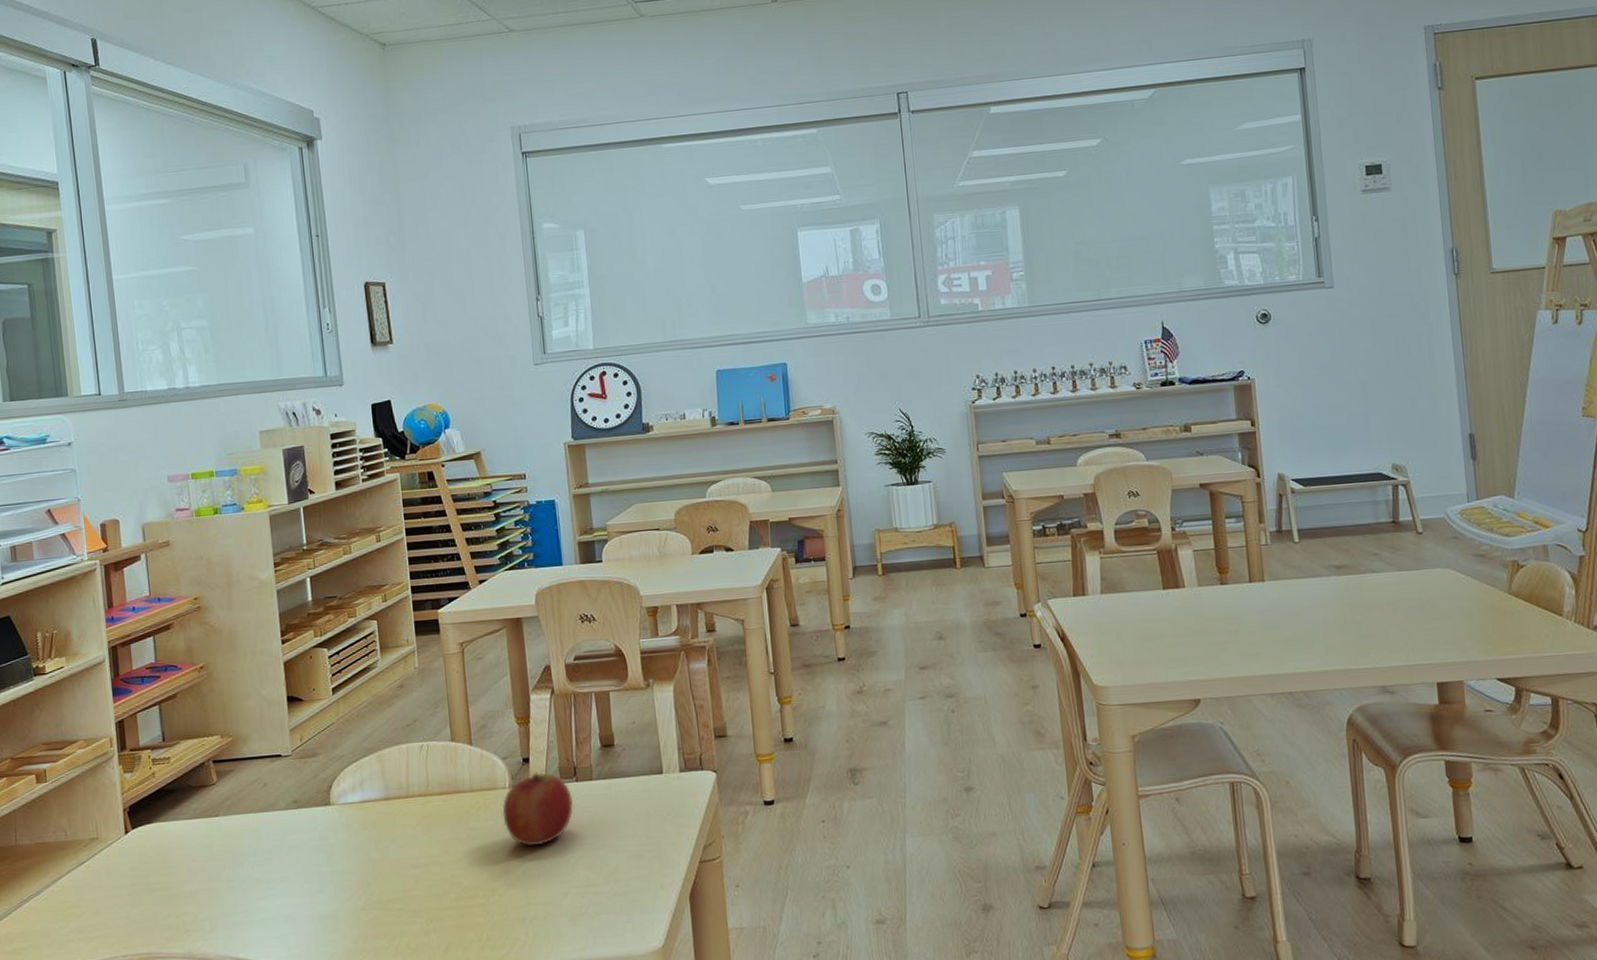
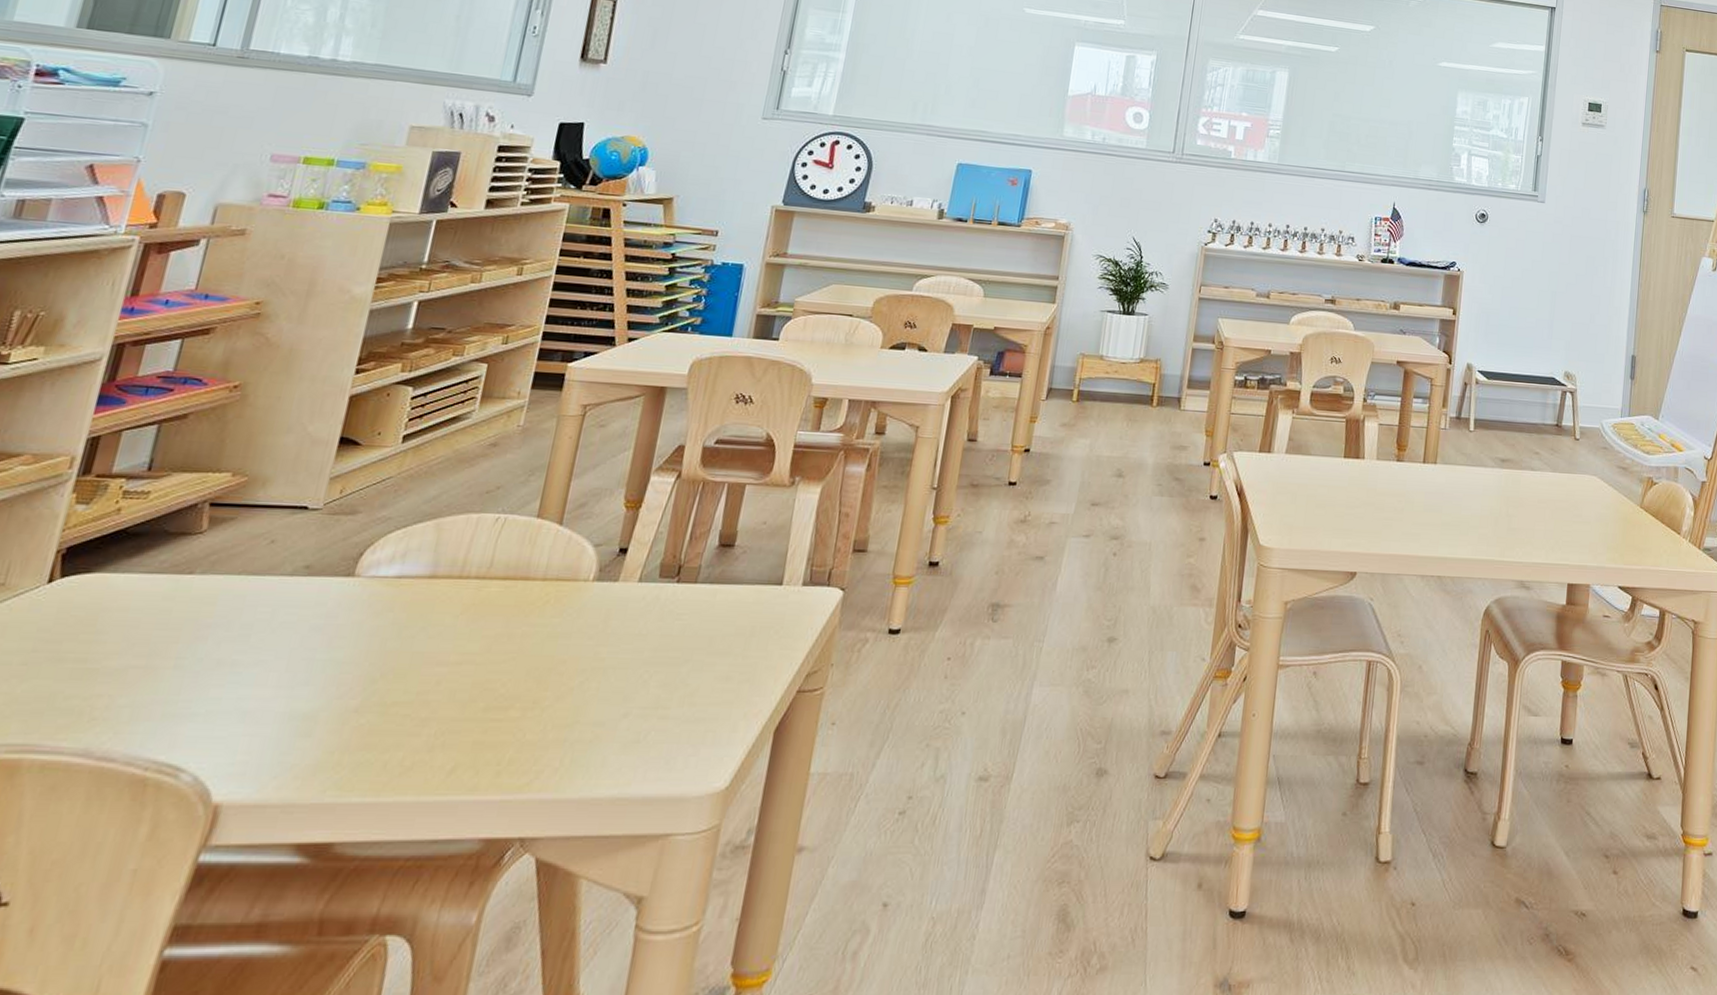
fruit: present [502,772,574,847] -> none [572,566,668,654]

